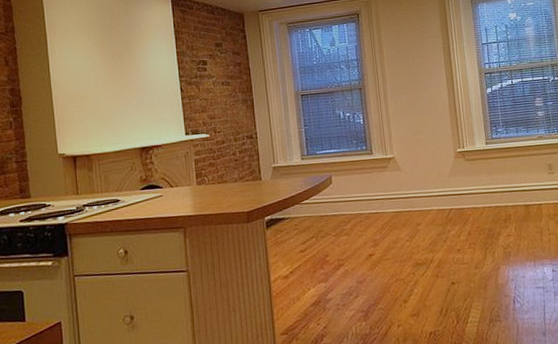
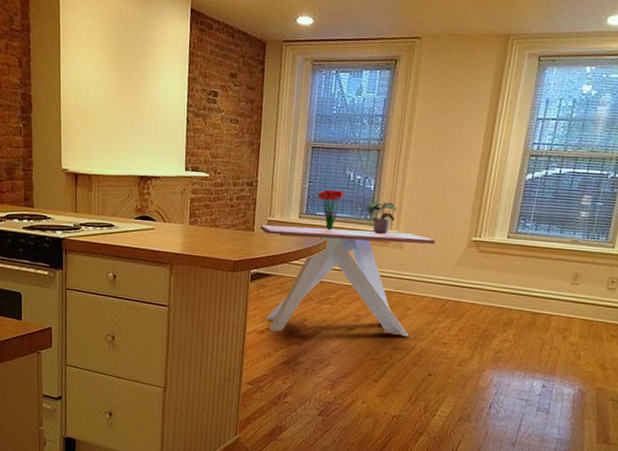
dining table: none [266,155,428,274] -> present [260,225,436,337]
bouquet: none [314,128,339,167] -> present [317,189,345,231]
potted plant: none [360,132,388,161] -> present [366,200,397,234]

